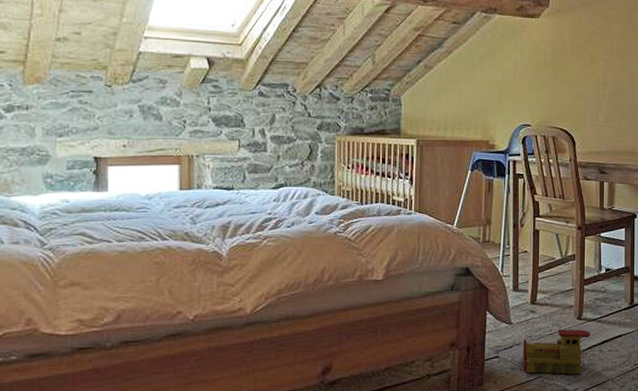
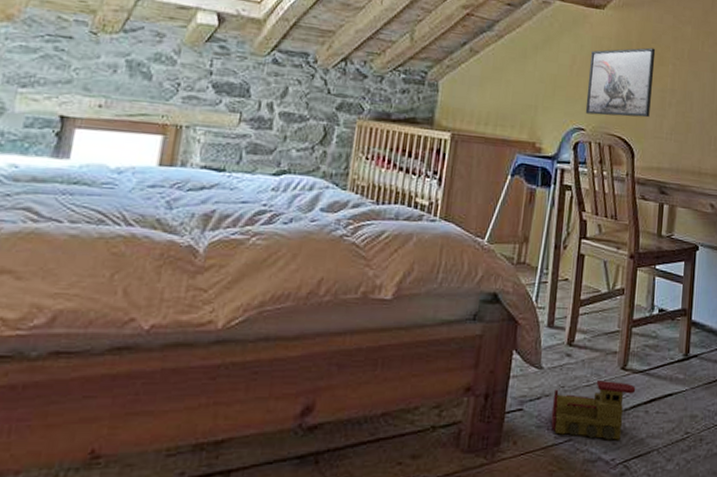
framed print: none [529,47,588,112] -> present [585,47,656,118]

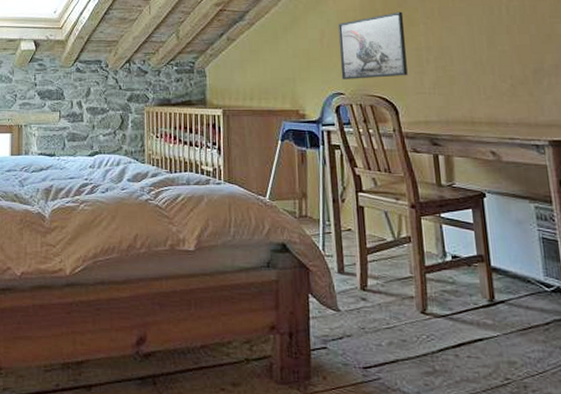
toy train: present [551,381,636,440] -> none [354,324,441,382]

